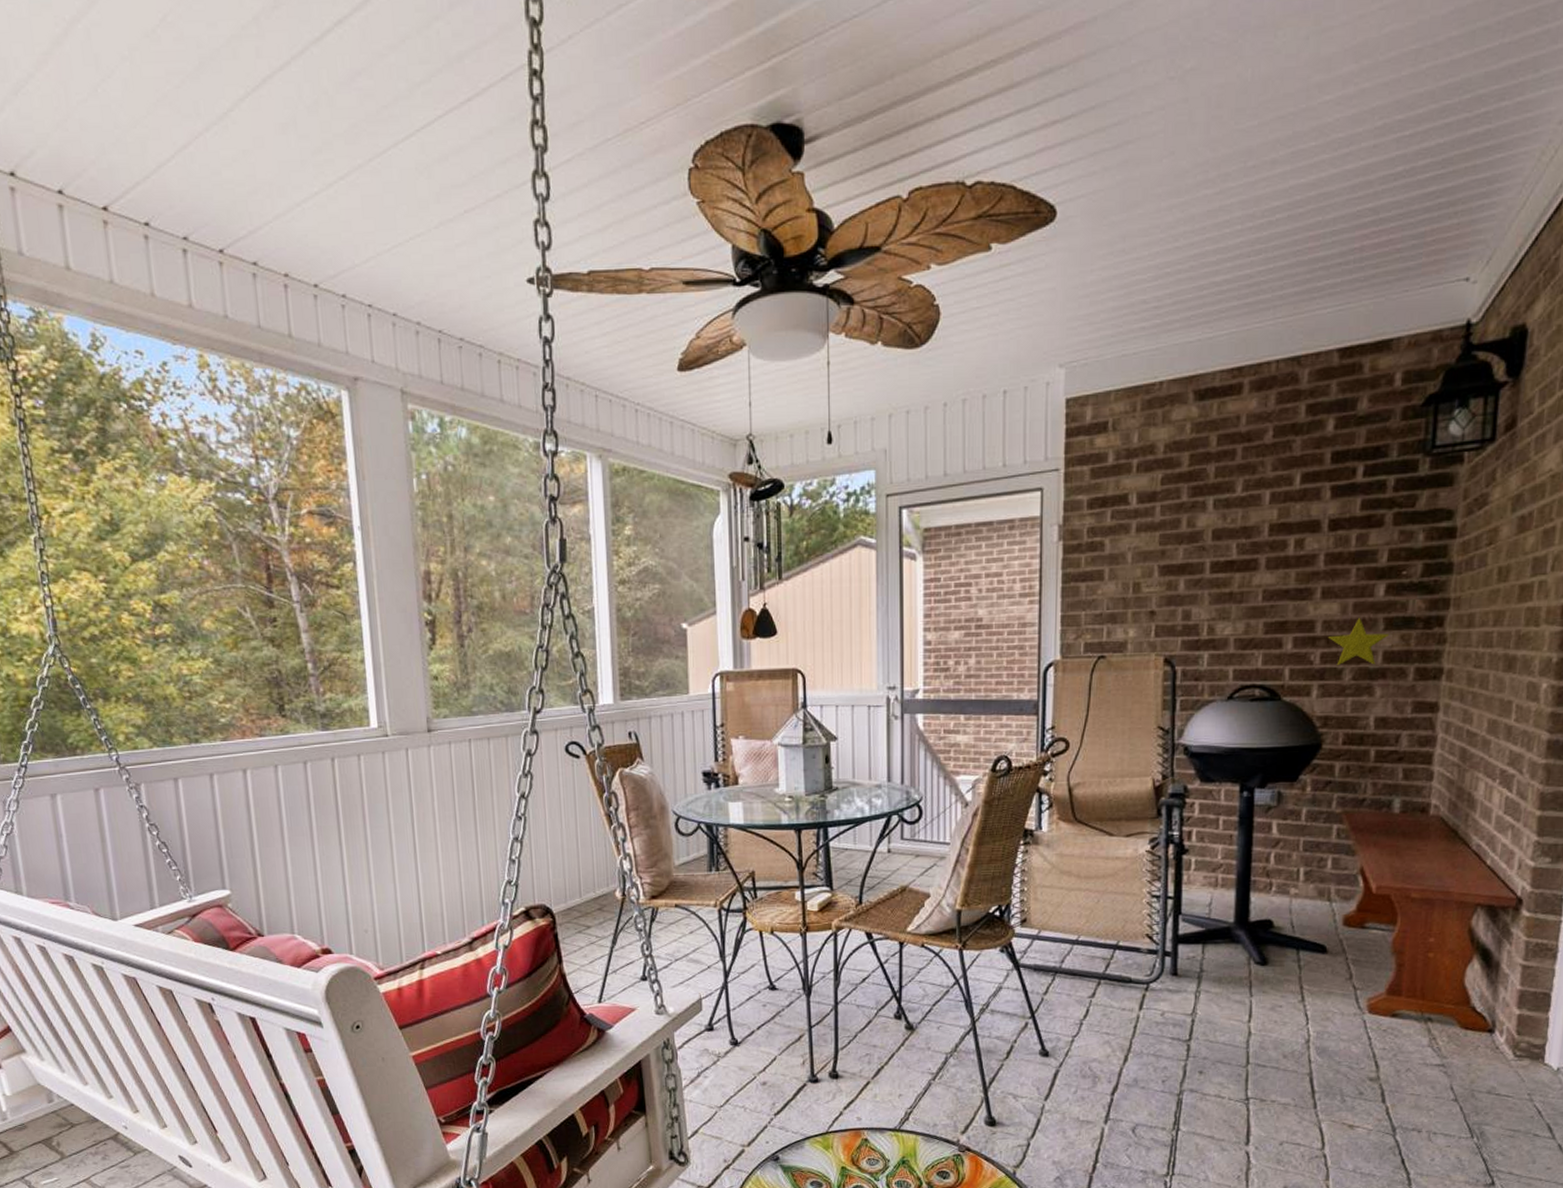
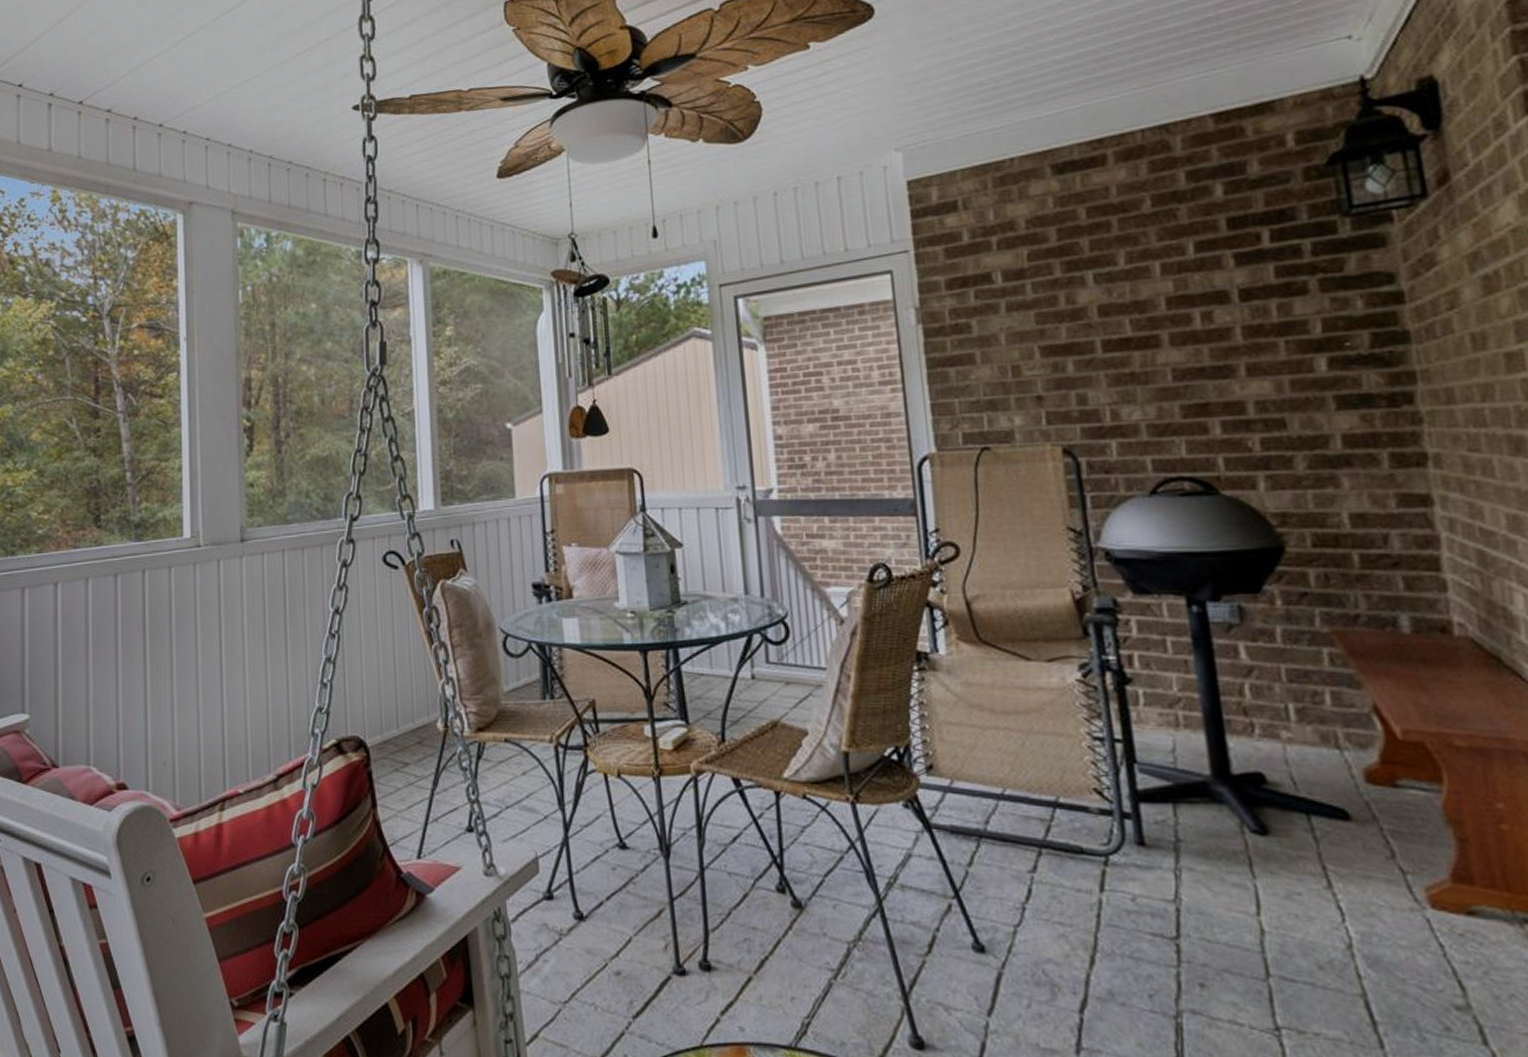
decorative star: present [1327,618,1390,666] -> none [1265,397,1346,453]

